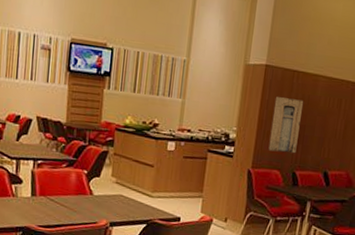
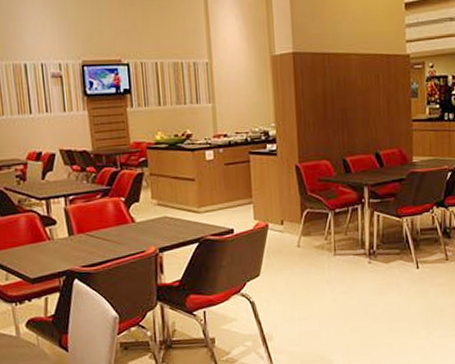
wall art: present [268,97,303,153] -> none [309,82,342,141]

